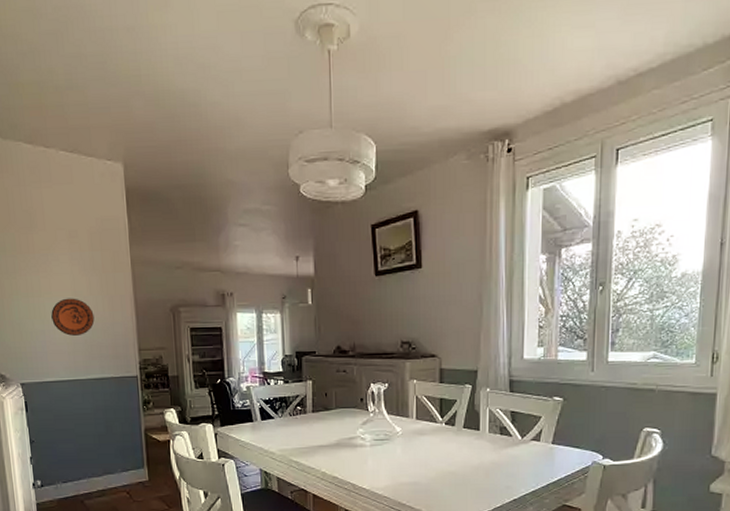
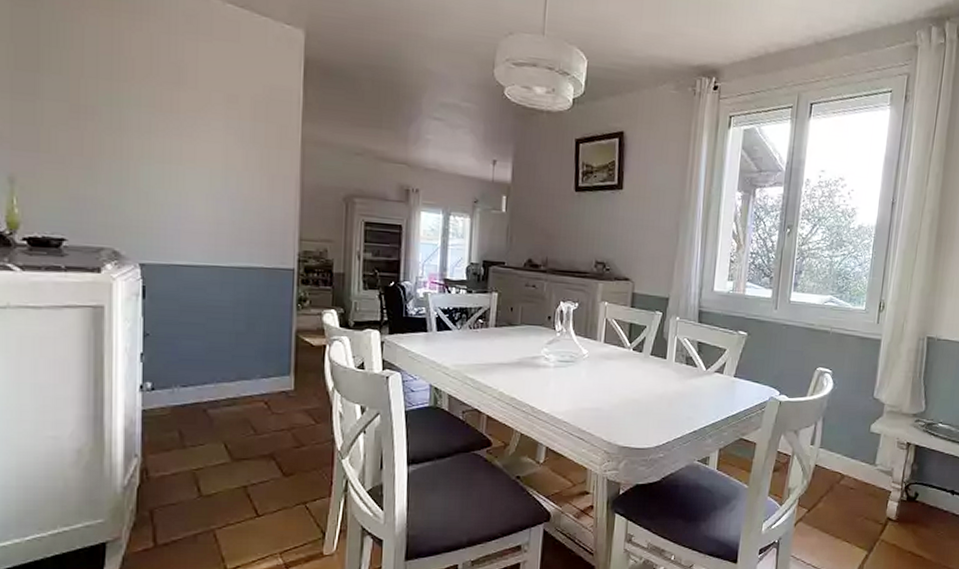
decorative plate: present [51,298,95,336] -> none [192,170,248,216]

